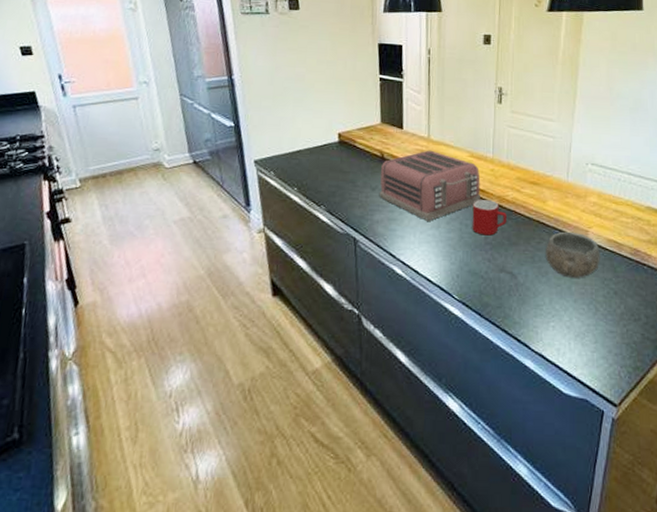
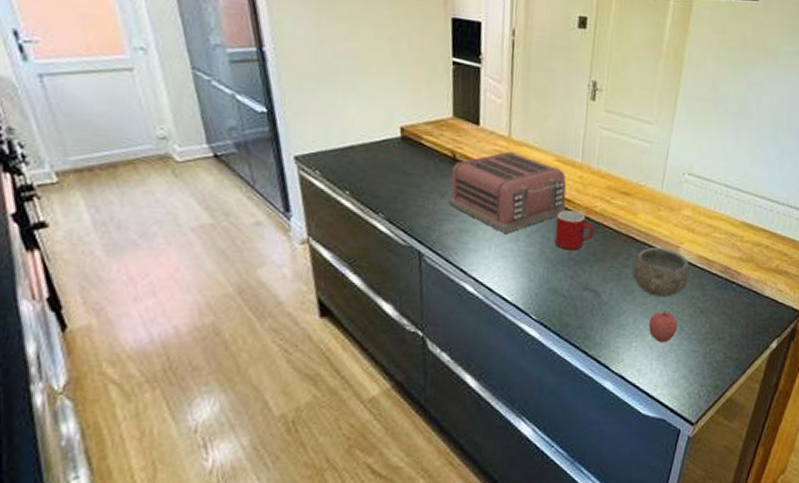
fruit: none [564,292,593,323] -> present [648,311,678,343]

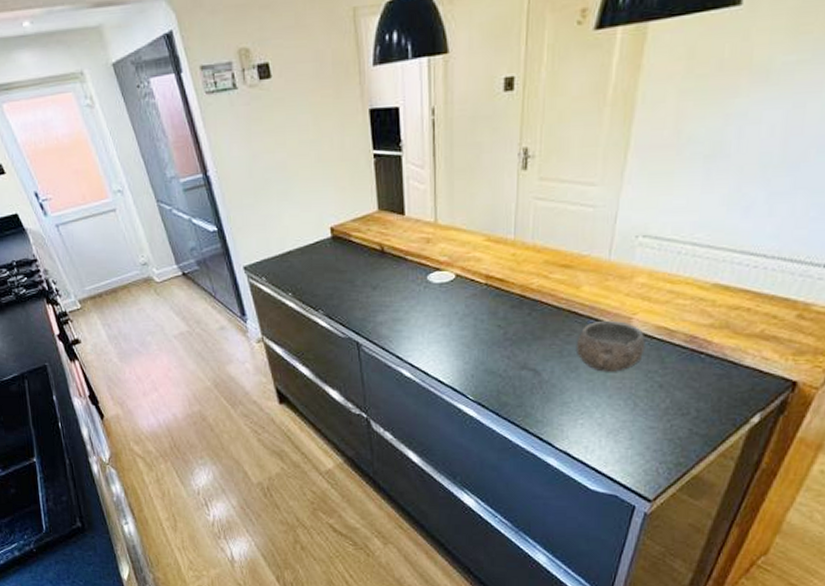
toaster: present [450,151,567,233] -> none [380,237,499,319]
mug: present [554,210,594,251] -> none [489,290,530,331]
fruit: present [648,311,678,343] -> none [596,387,631,420]

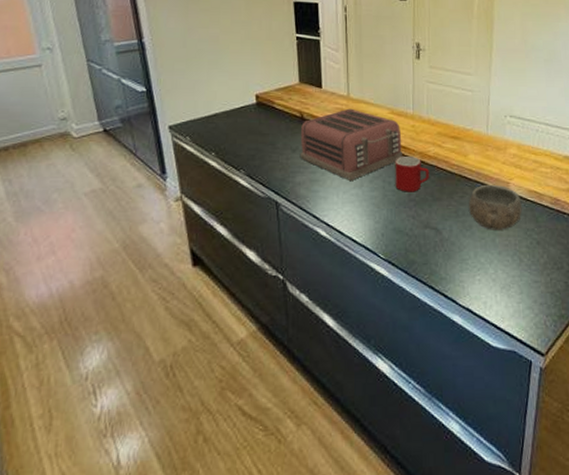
toaster: none [380,237,499,319] -> present [300,108,402,180]
mug: none [489,290,530,331] -> present [395,157,429,192]

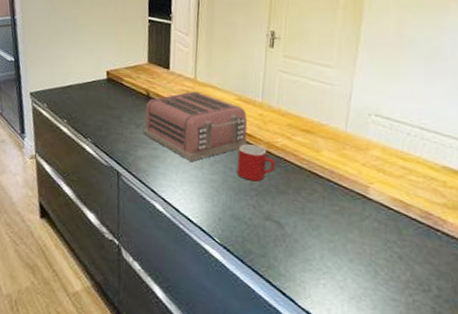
bowl: present [469,184,522,230] -> none [318,184,383,237]

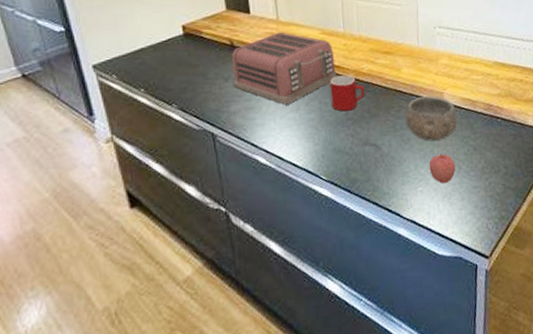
bowl: none [318,184,383,237] -> present [405,96,458,141]
fruit: none [337,251,371,285] -> present [429,153,456,184]

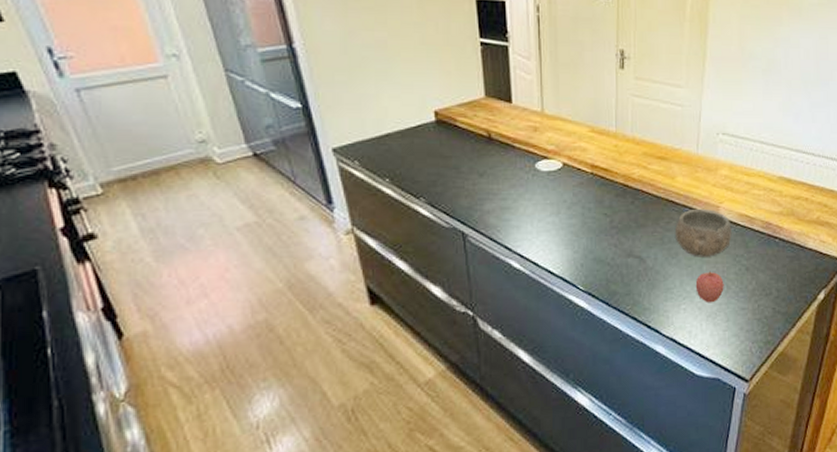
toaster: present [231,32,337,105] -> none [488,126,604,207]
mug: present [329,75,365,112] -> none [595,180,633,219]

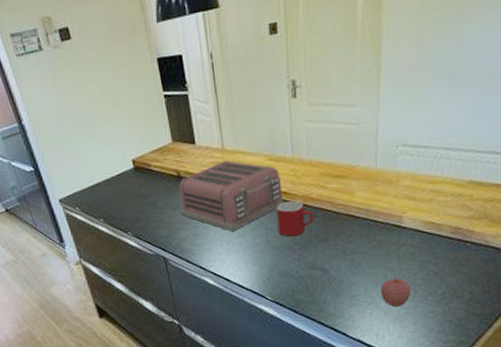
toaster: none [488,126,604,207] -> present [179,160,284,231]
mug: none [595,180,633,219] -> present [276,201,313,237]
bowl: present [676,208,732,257] -> none [357,220,417,266]

